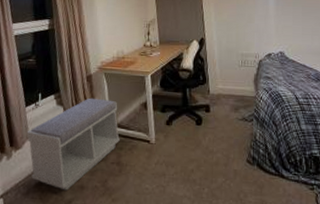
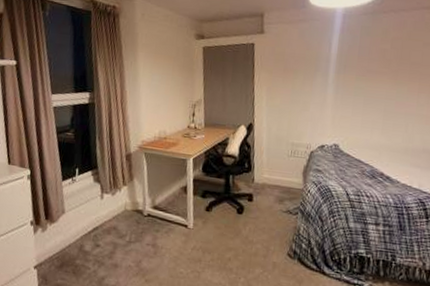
bench: present [26,97,121,191] -> none [62,177,158,267]

